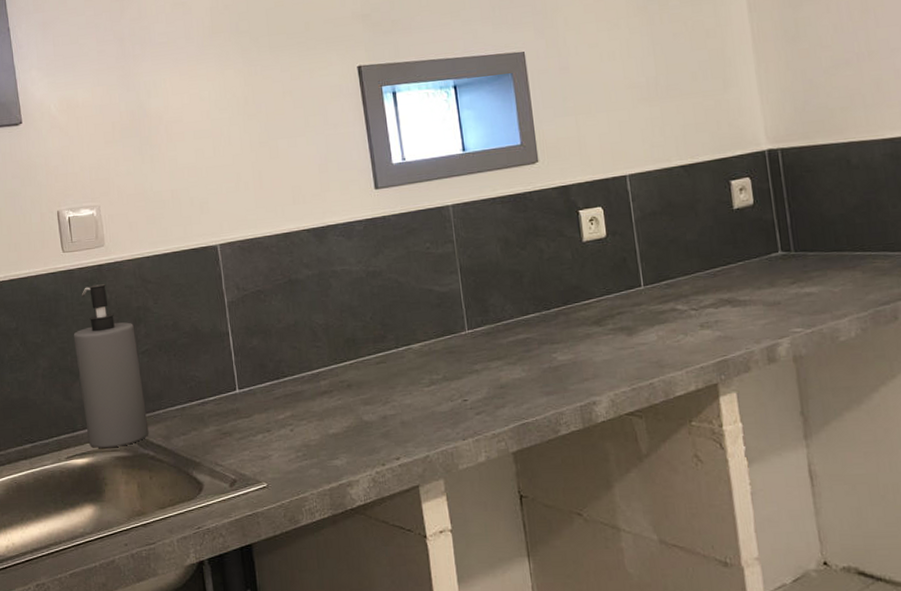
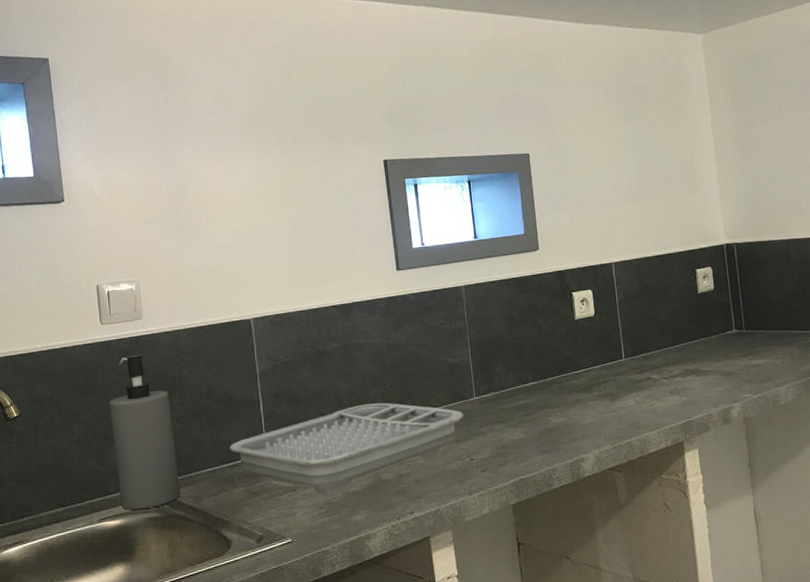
dish rack: none [198,336,455,438] -> present [229,402,464,496]

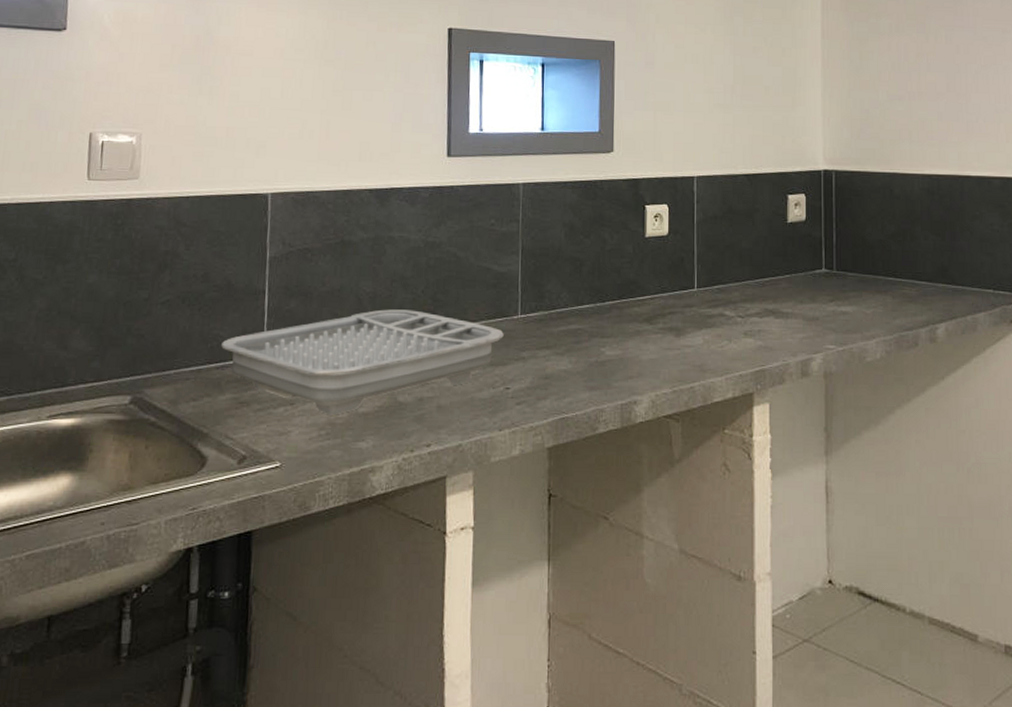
soap dispenser: present [109,355,181,511] -> none [78,221,158,409]

